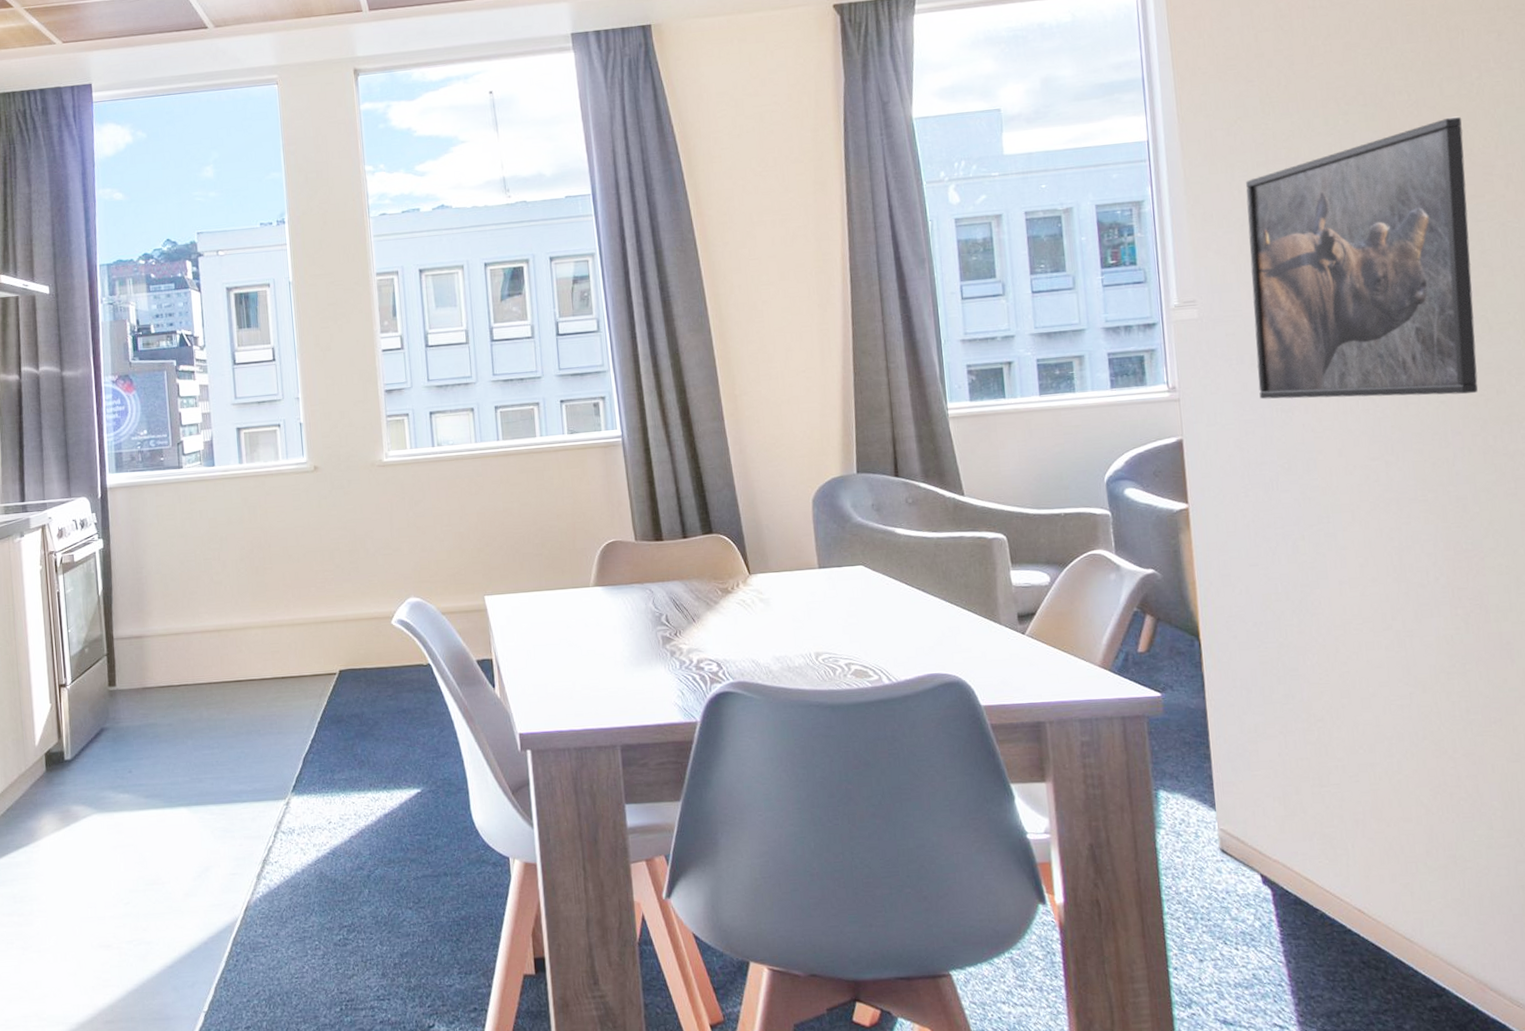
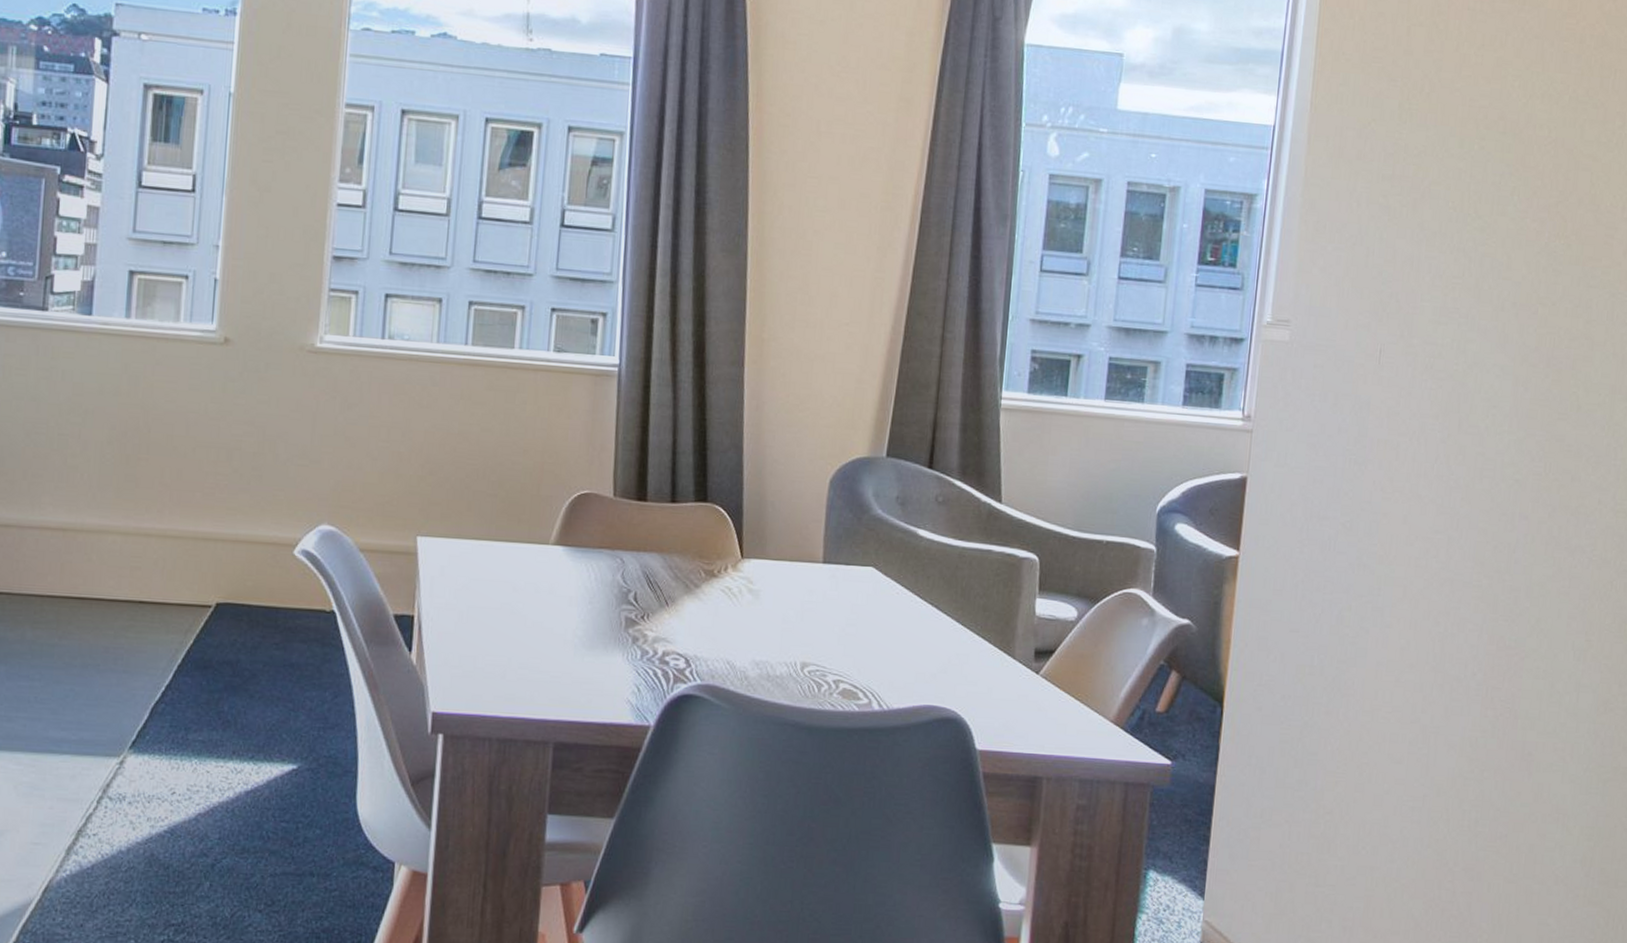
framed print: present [1246,116,1478,400] -> none [1335,165,1596,477]

